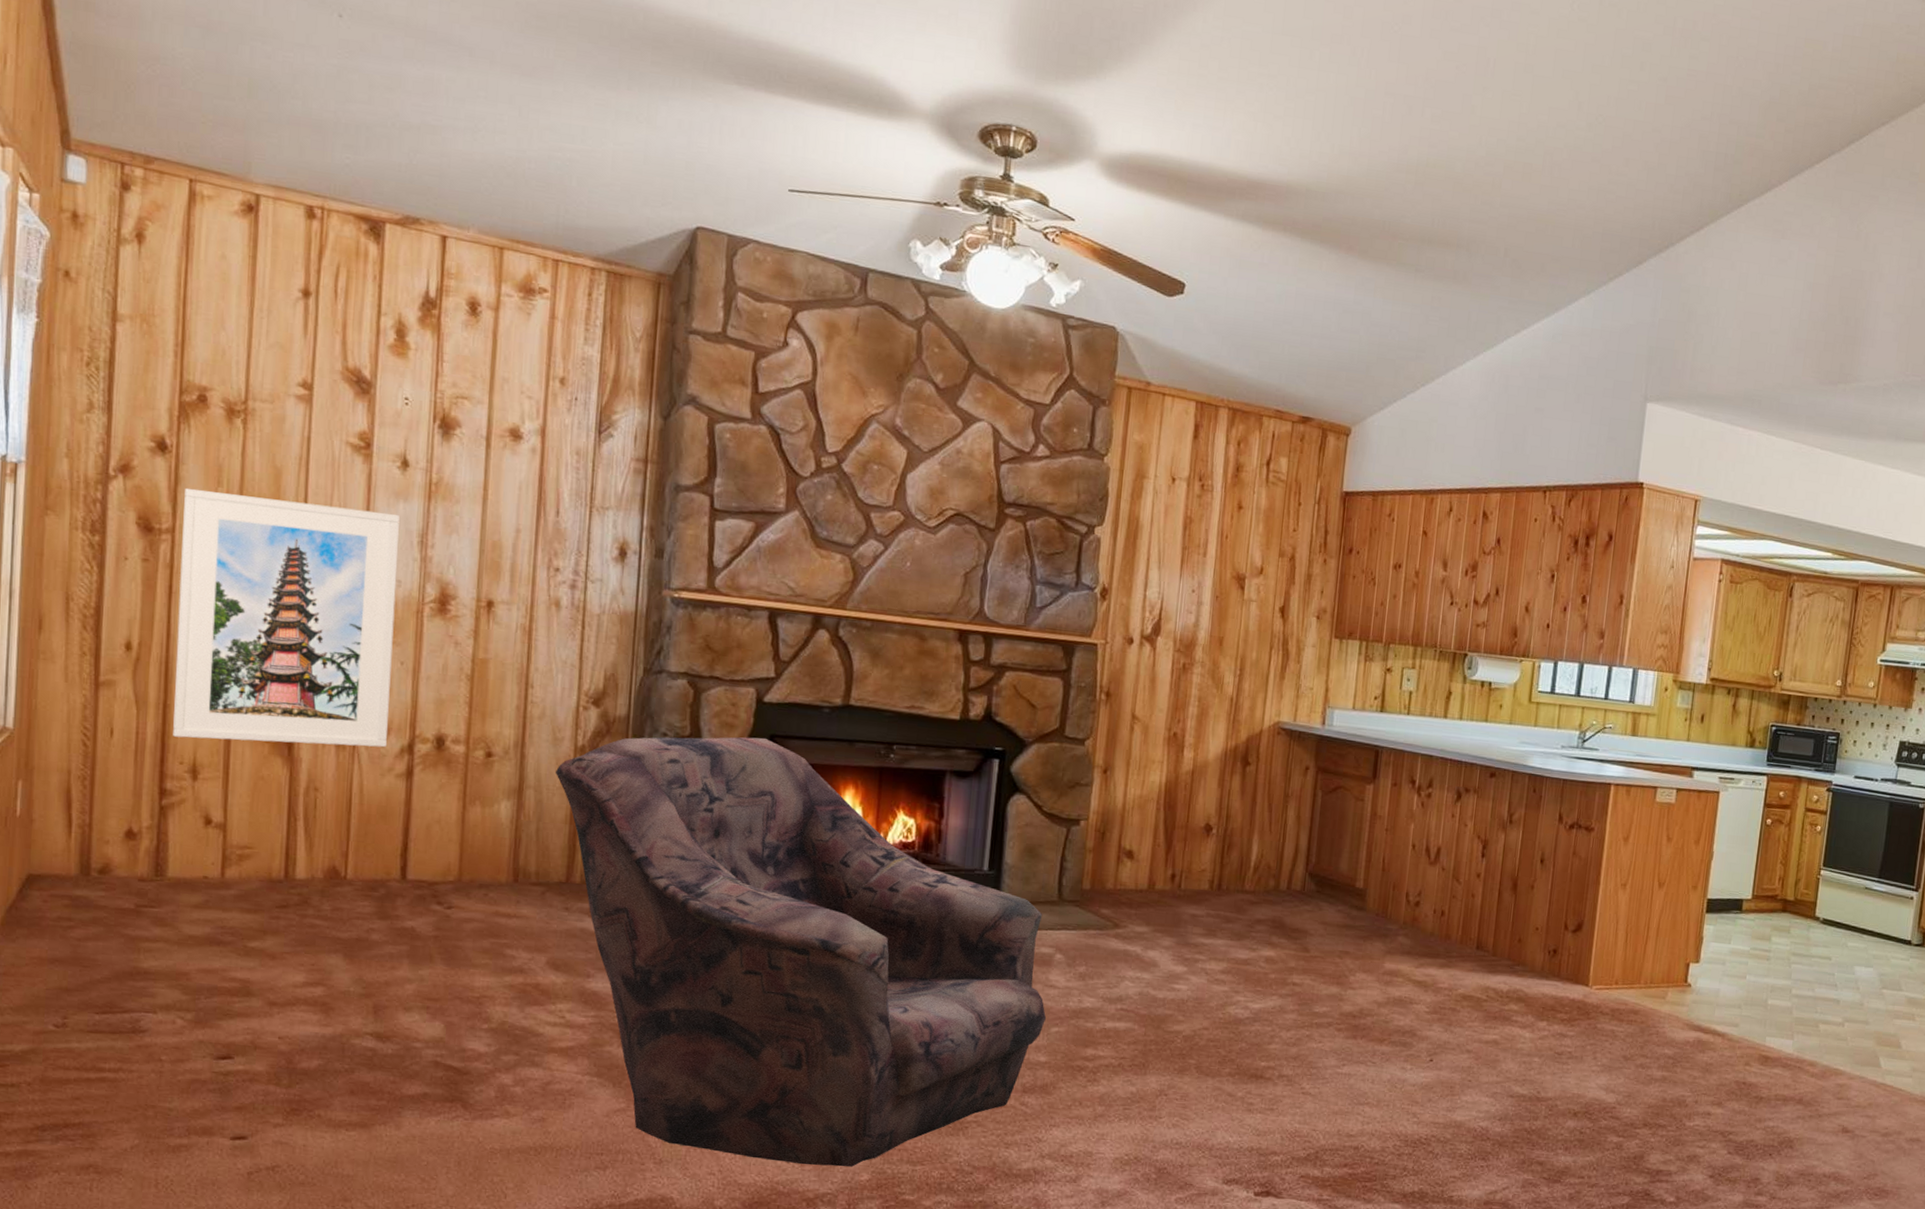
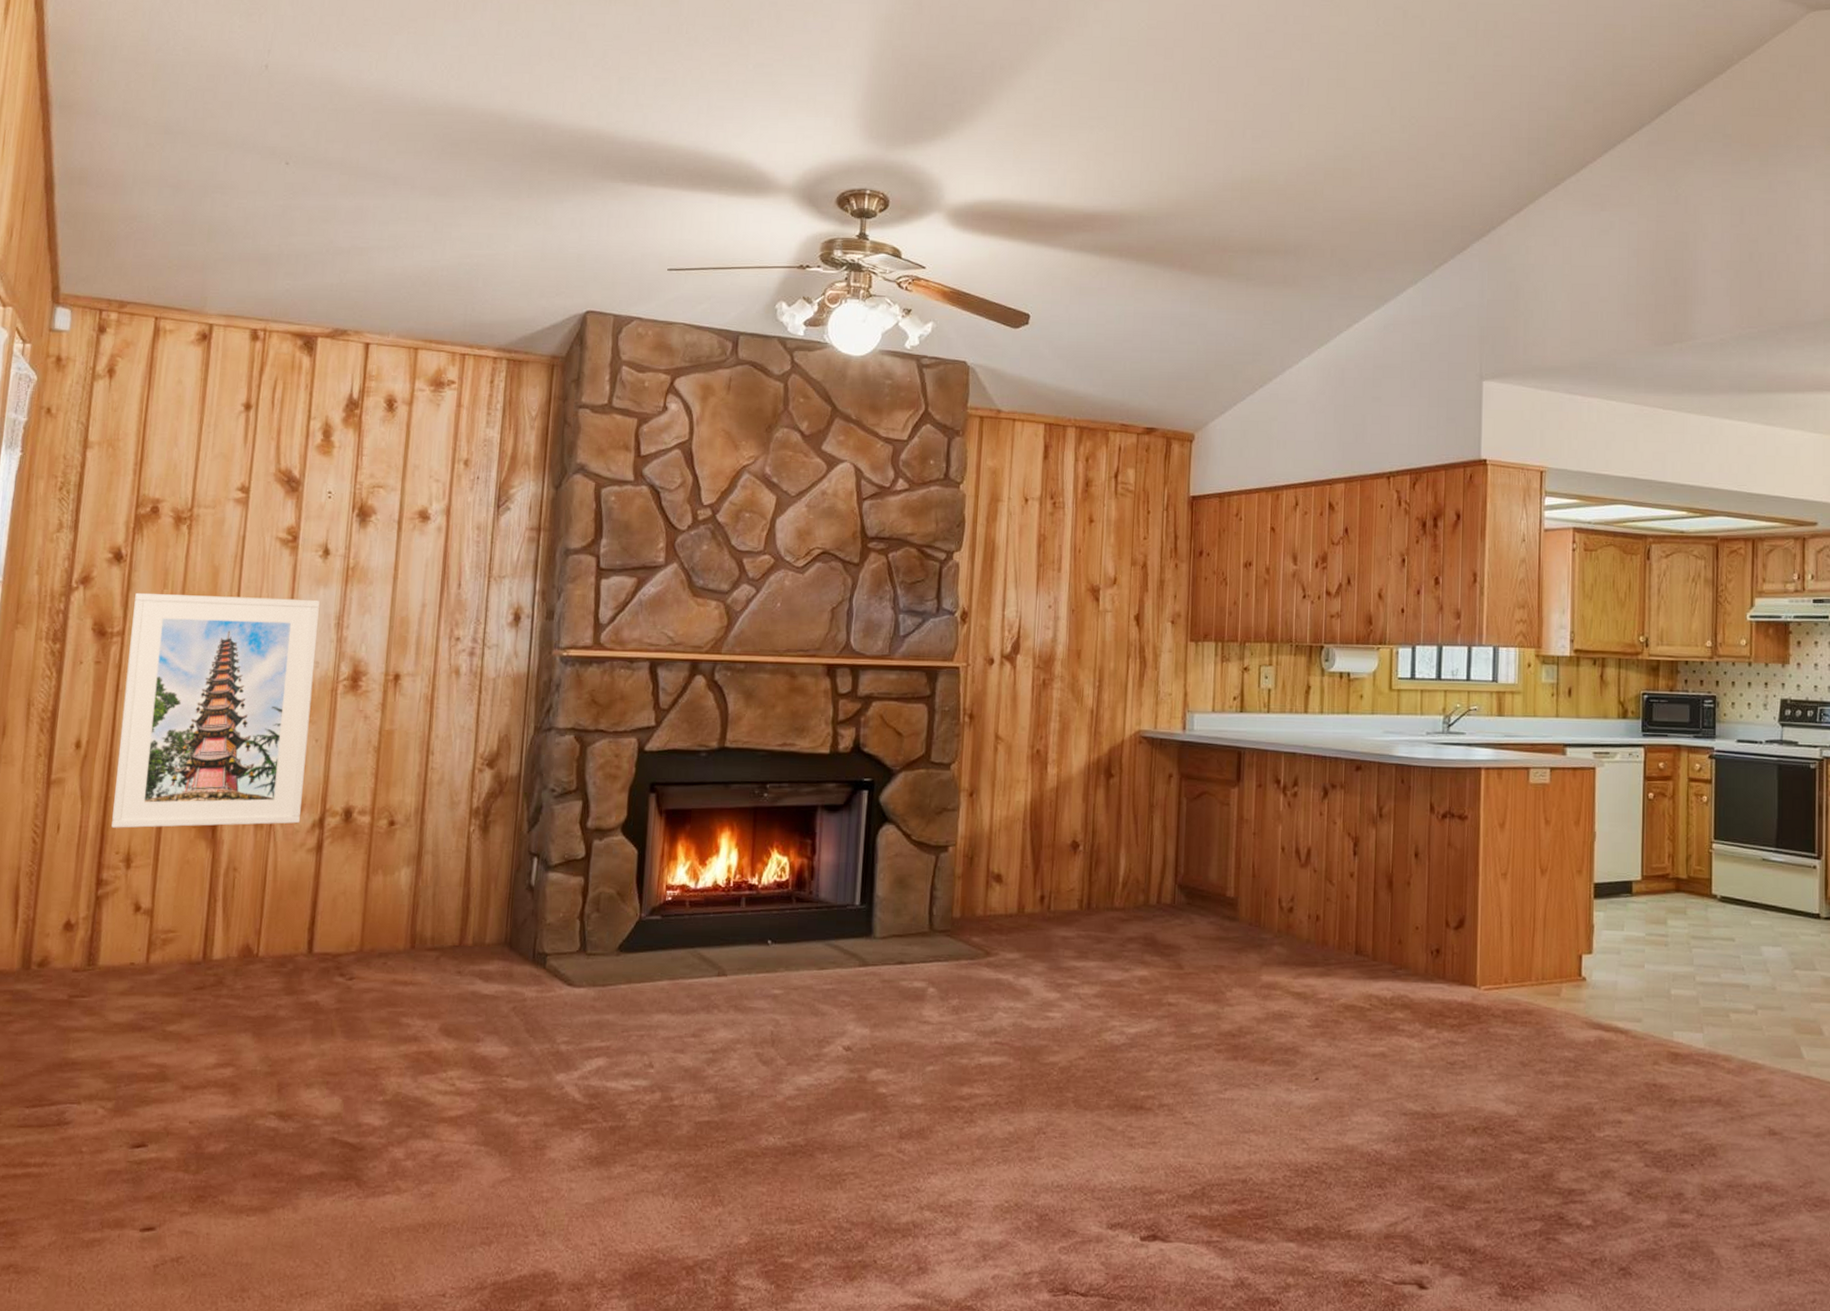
armchair: present [556,737,1046,1167] -> none [452,786,921,1230]

